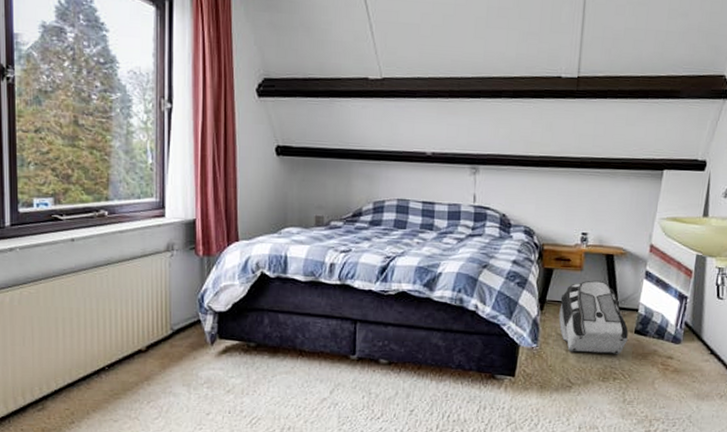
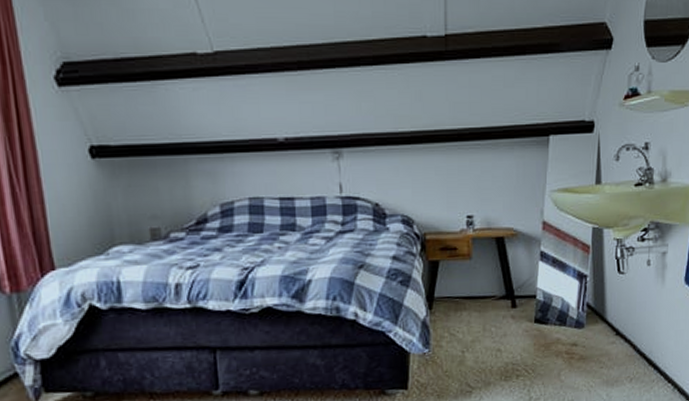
backpack: present [558,280,628,355] -> none [450,268,528,353]

